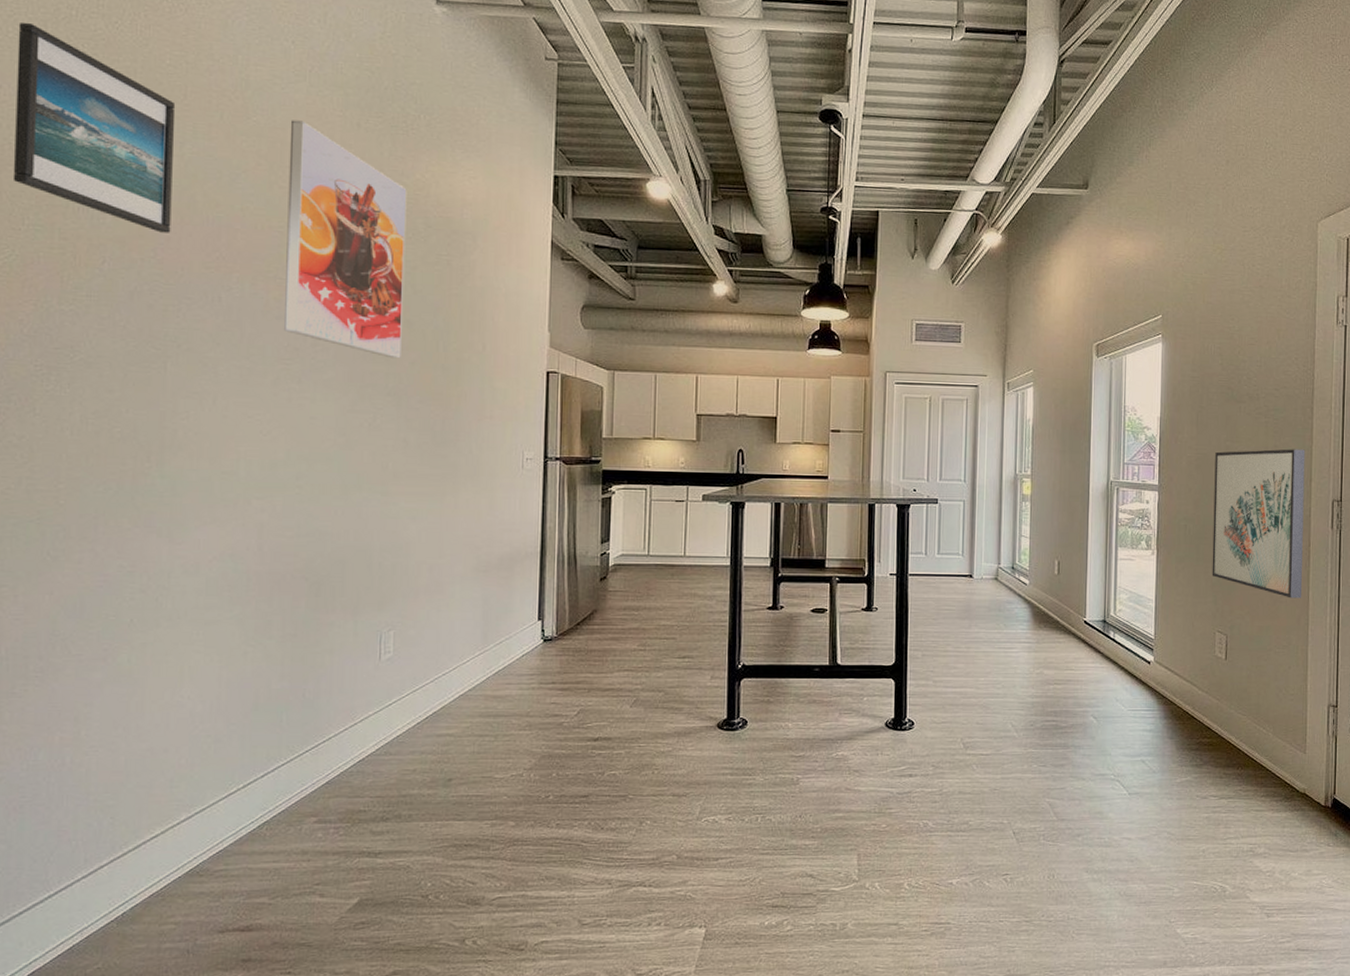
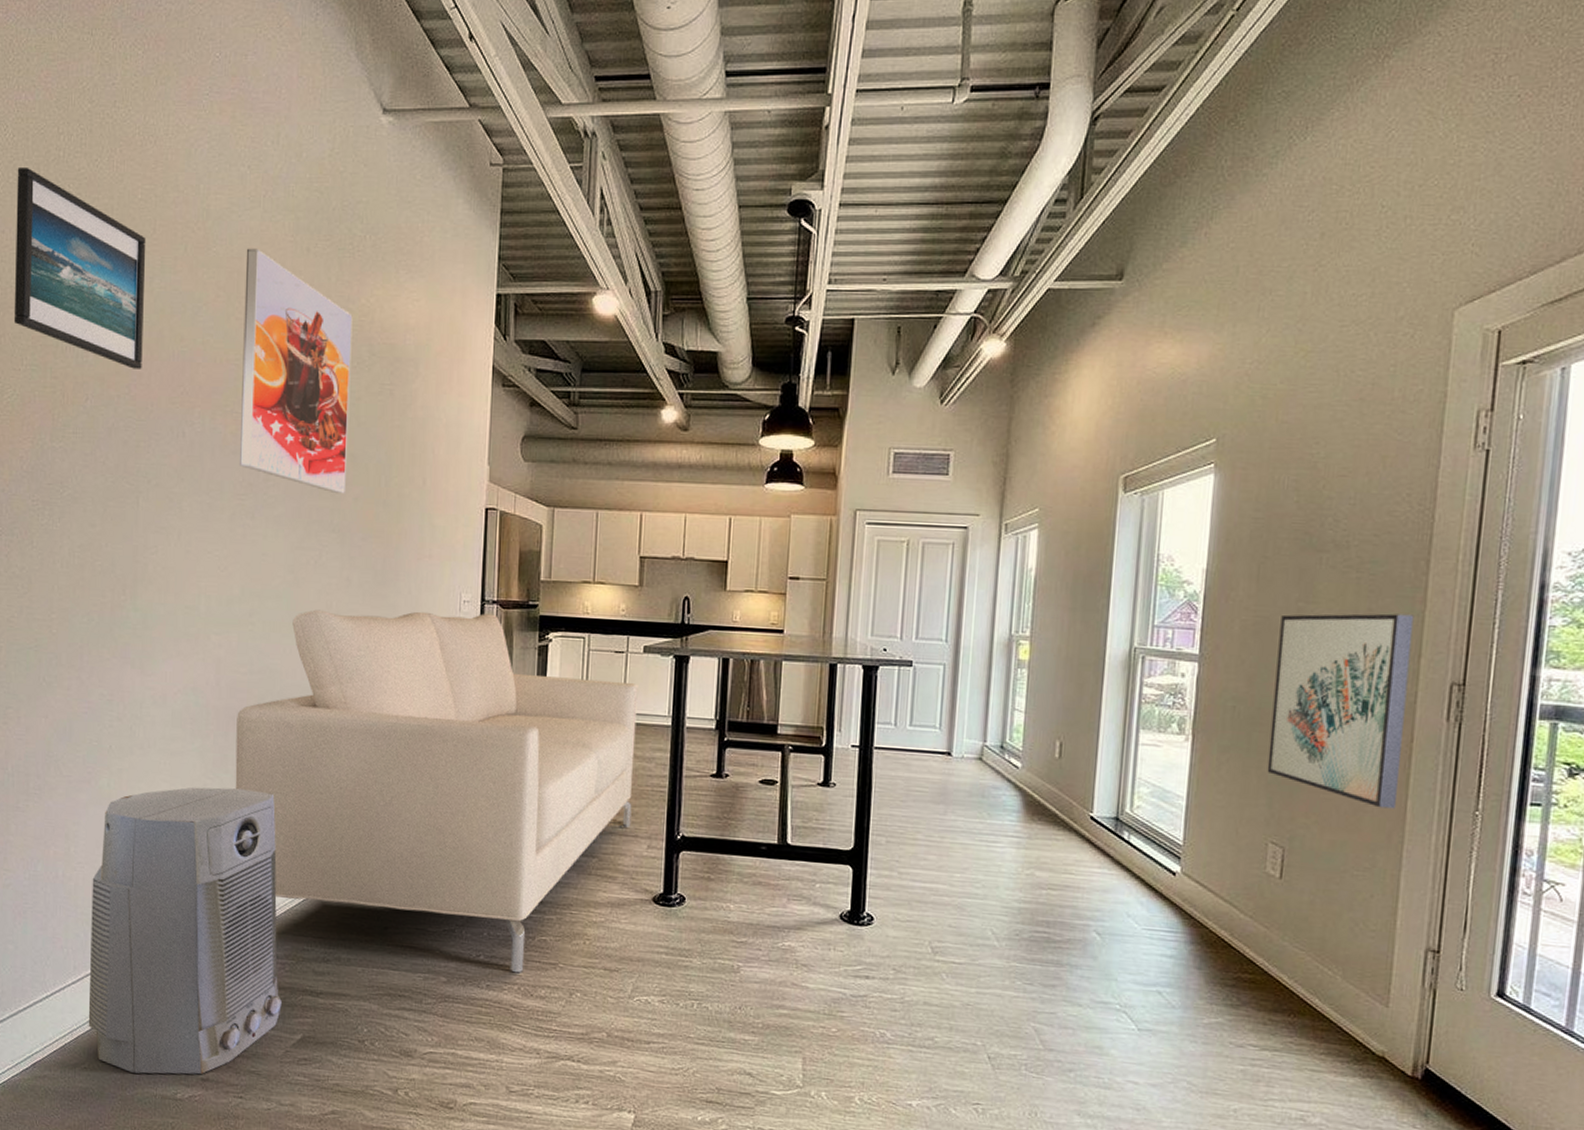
air purifier: none [102,654,336,965] -> present [88,787,282,1075]
sofa: none [280,469,698,809] -> present [235,609,638,973]

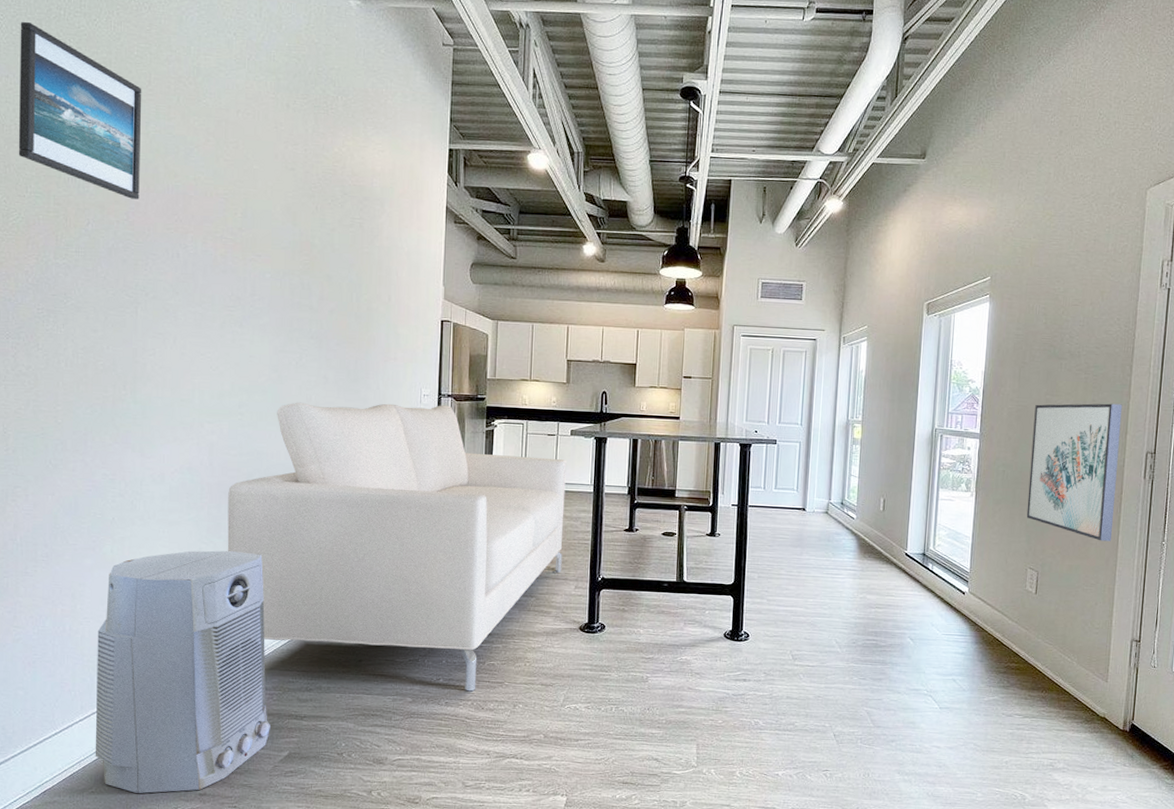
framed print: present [240,248,353,494] -> none [229,102,327,308]

